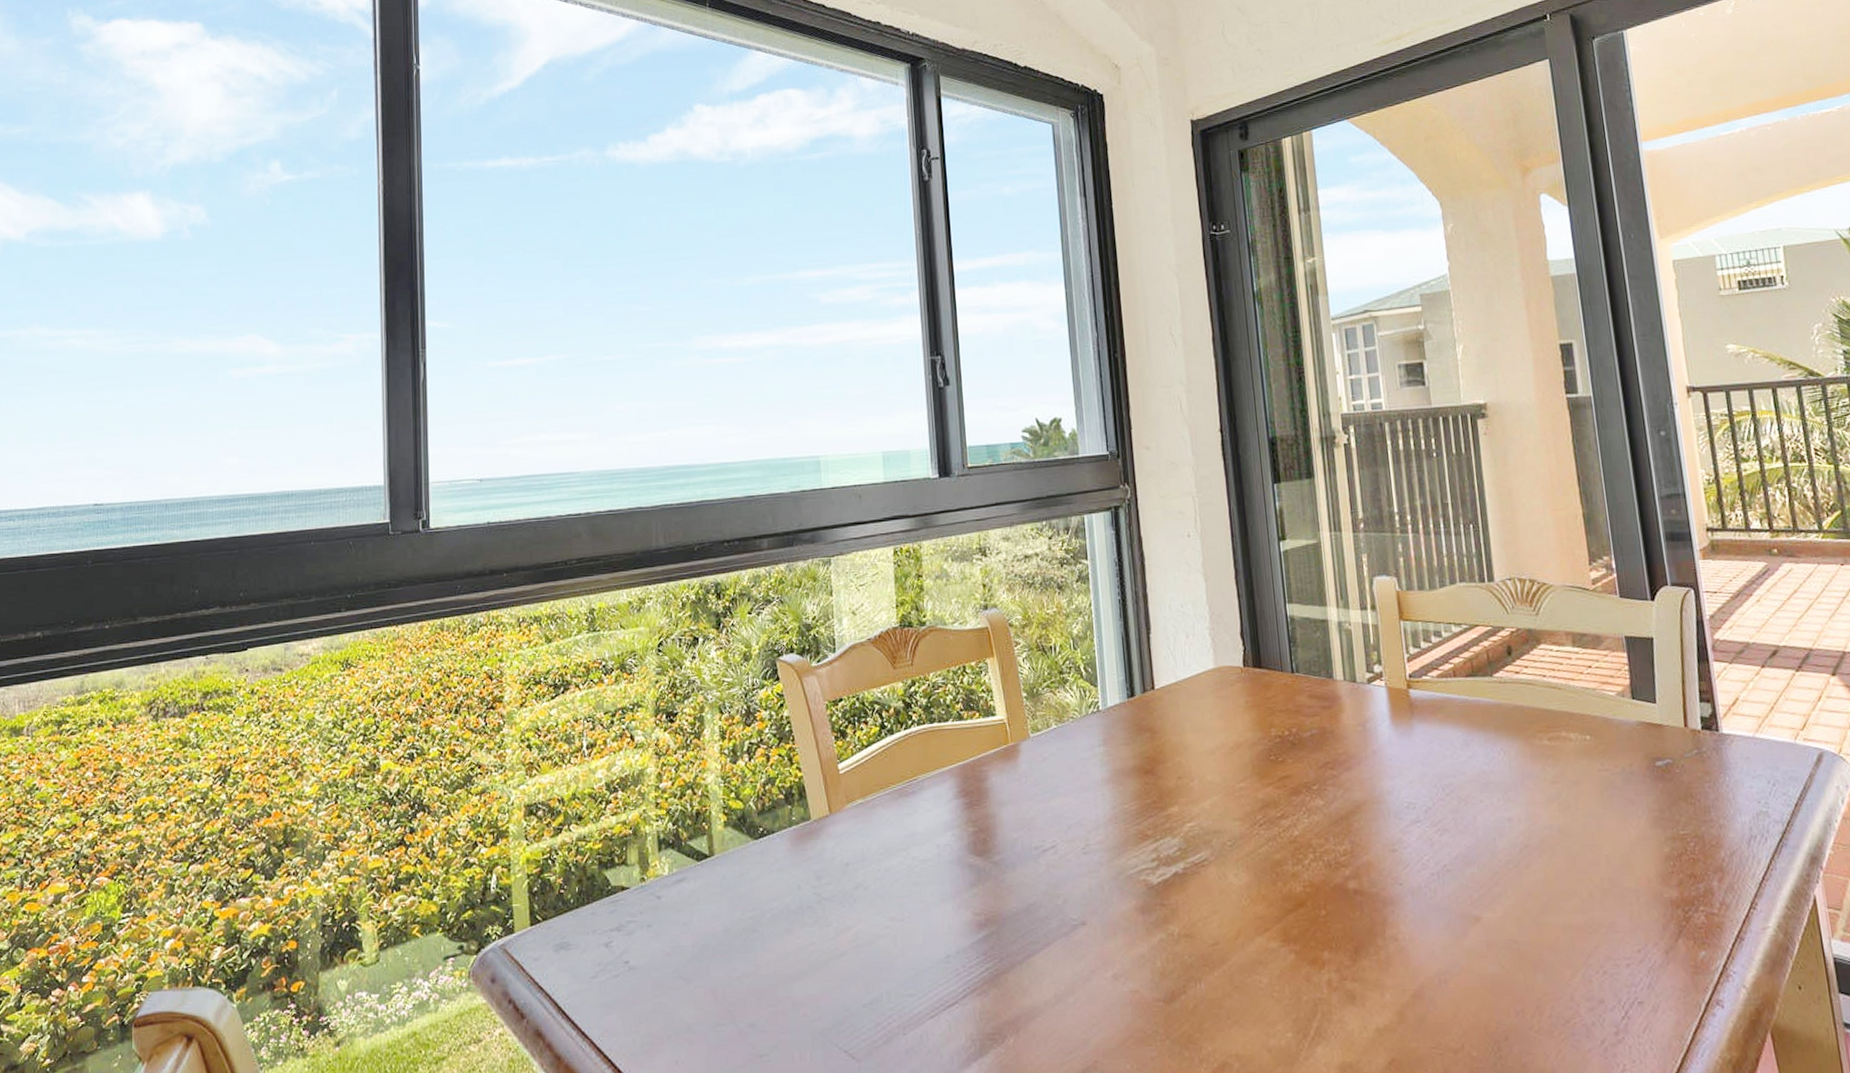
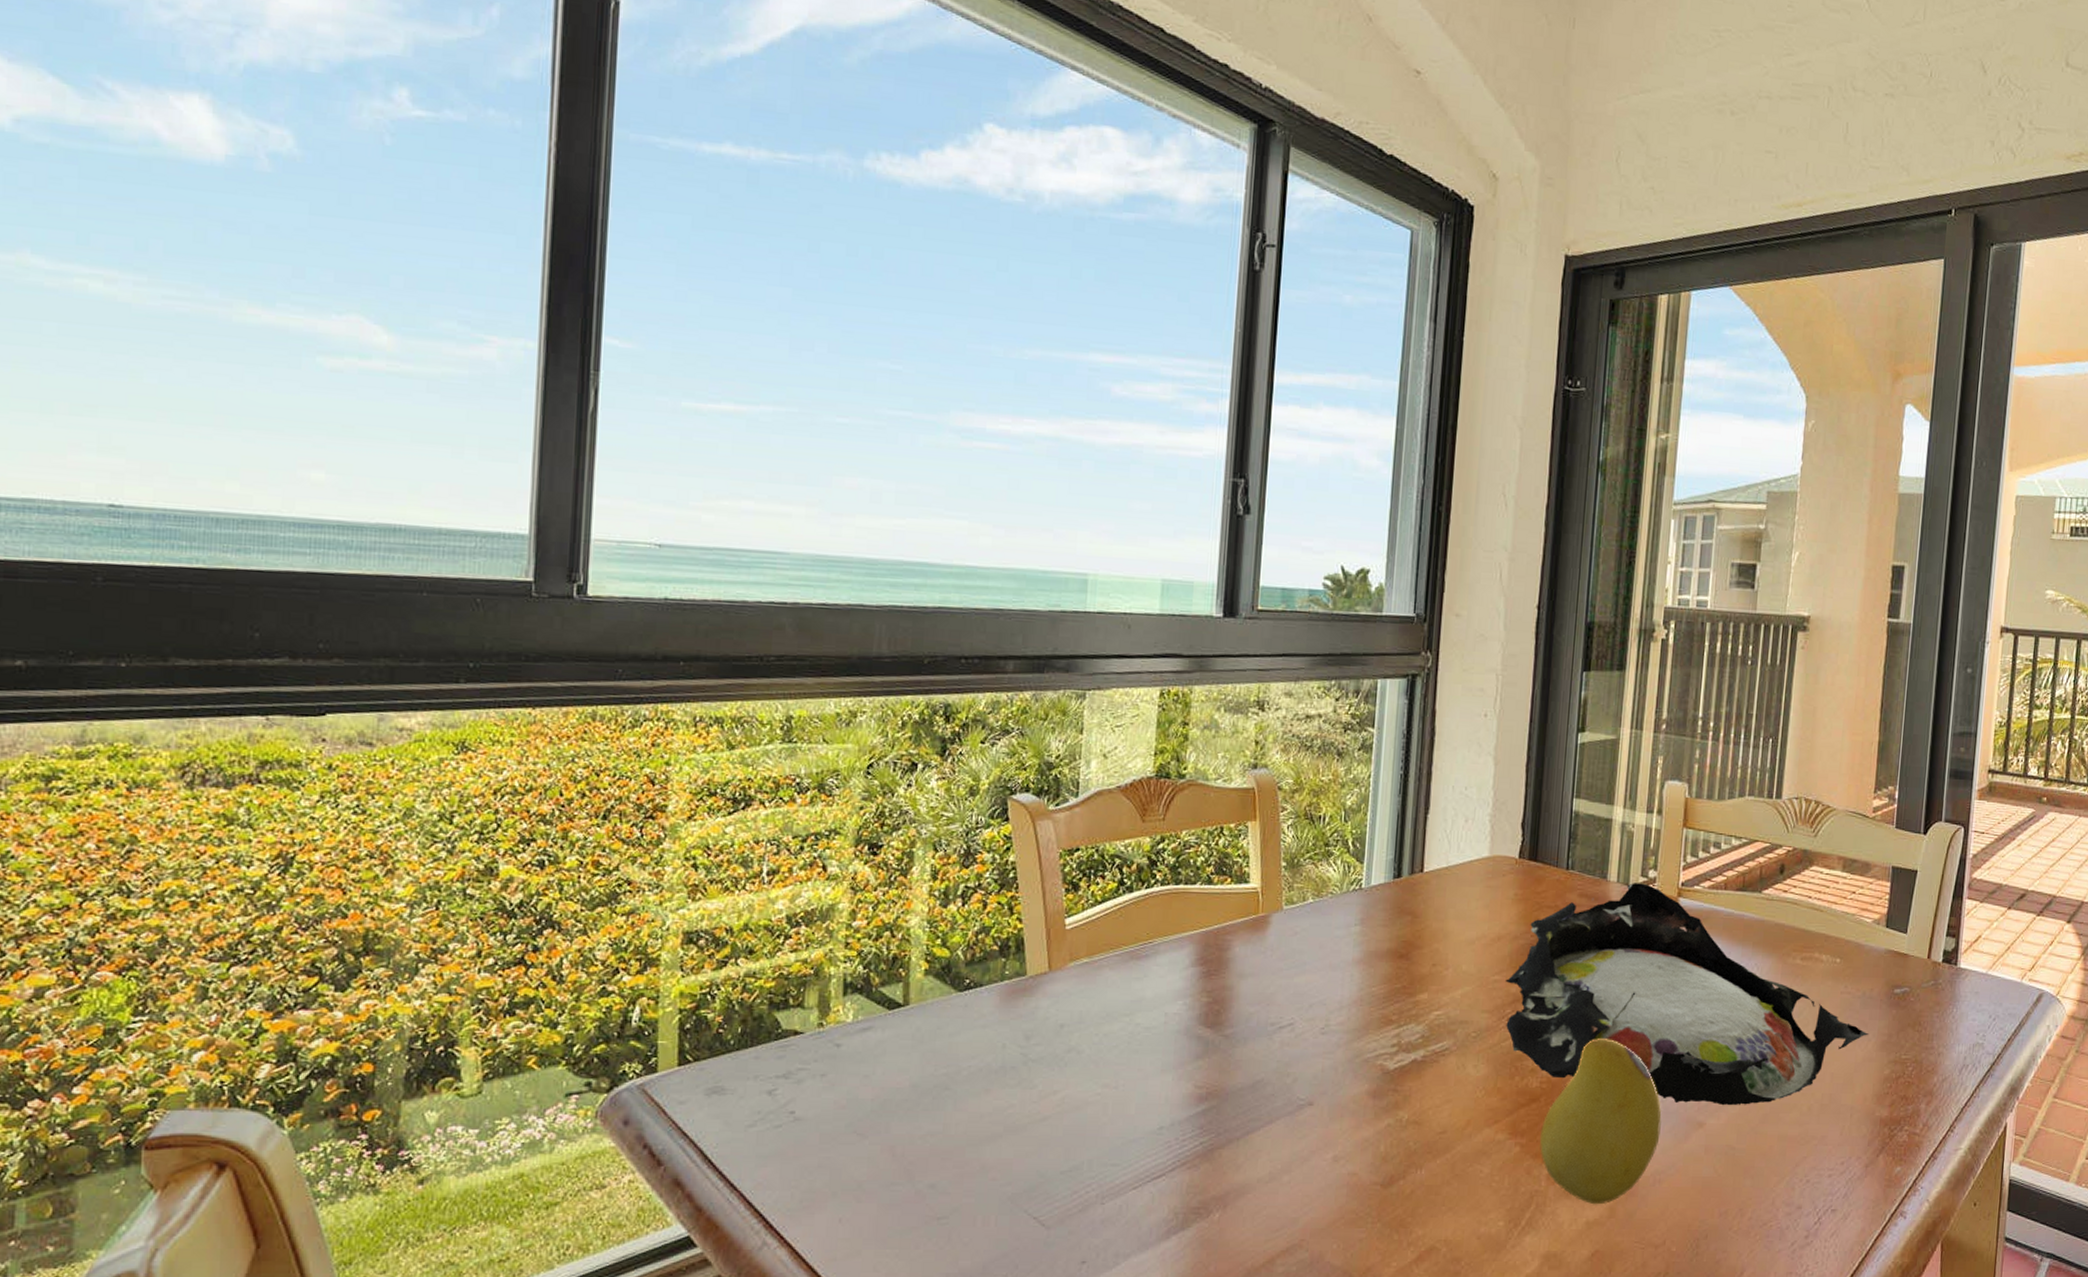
plate: none [1251,679,1639,898] -> present [1505,883,1870,1105]
fruit: none [1313,837,1437,1010] -> present [1539,1039,1662,1205]

